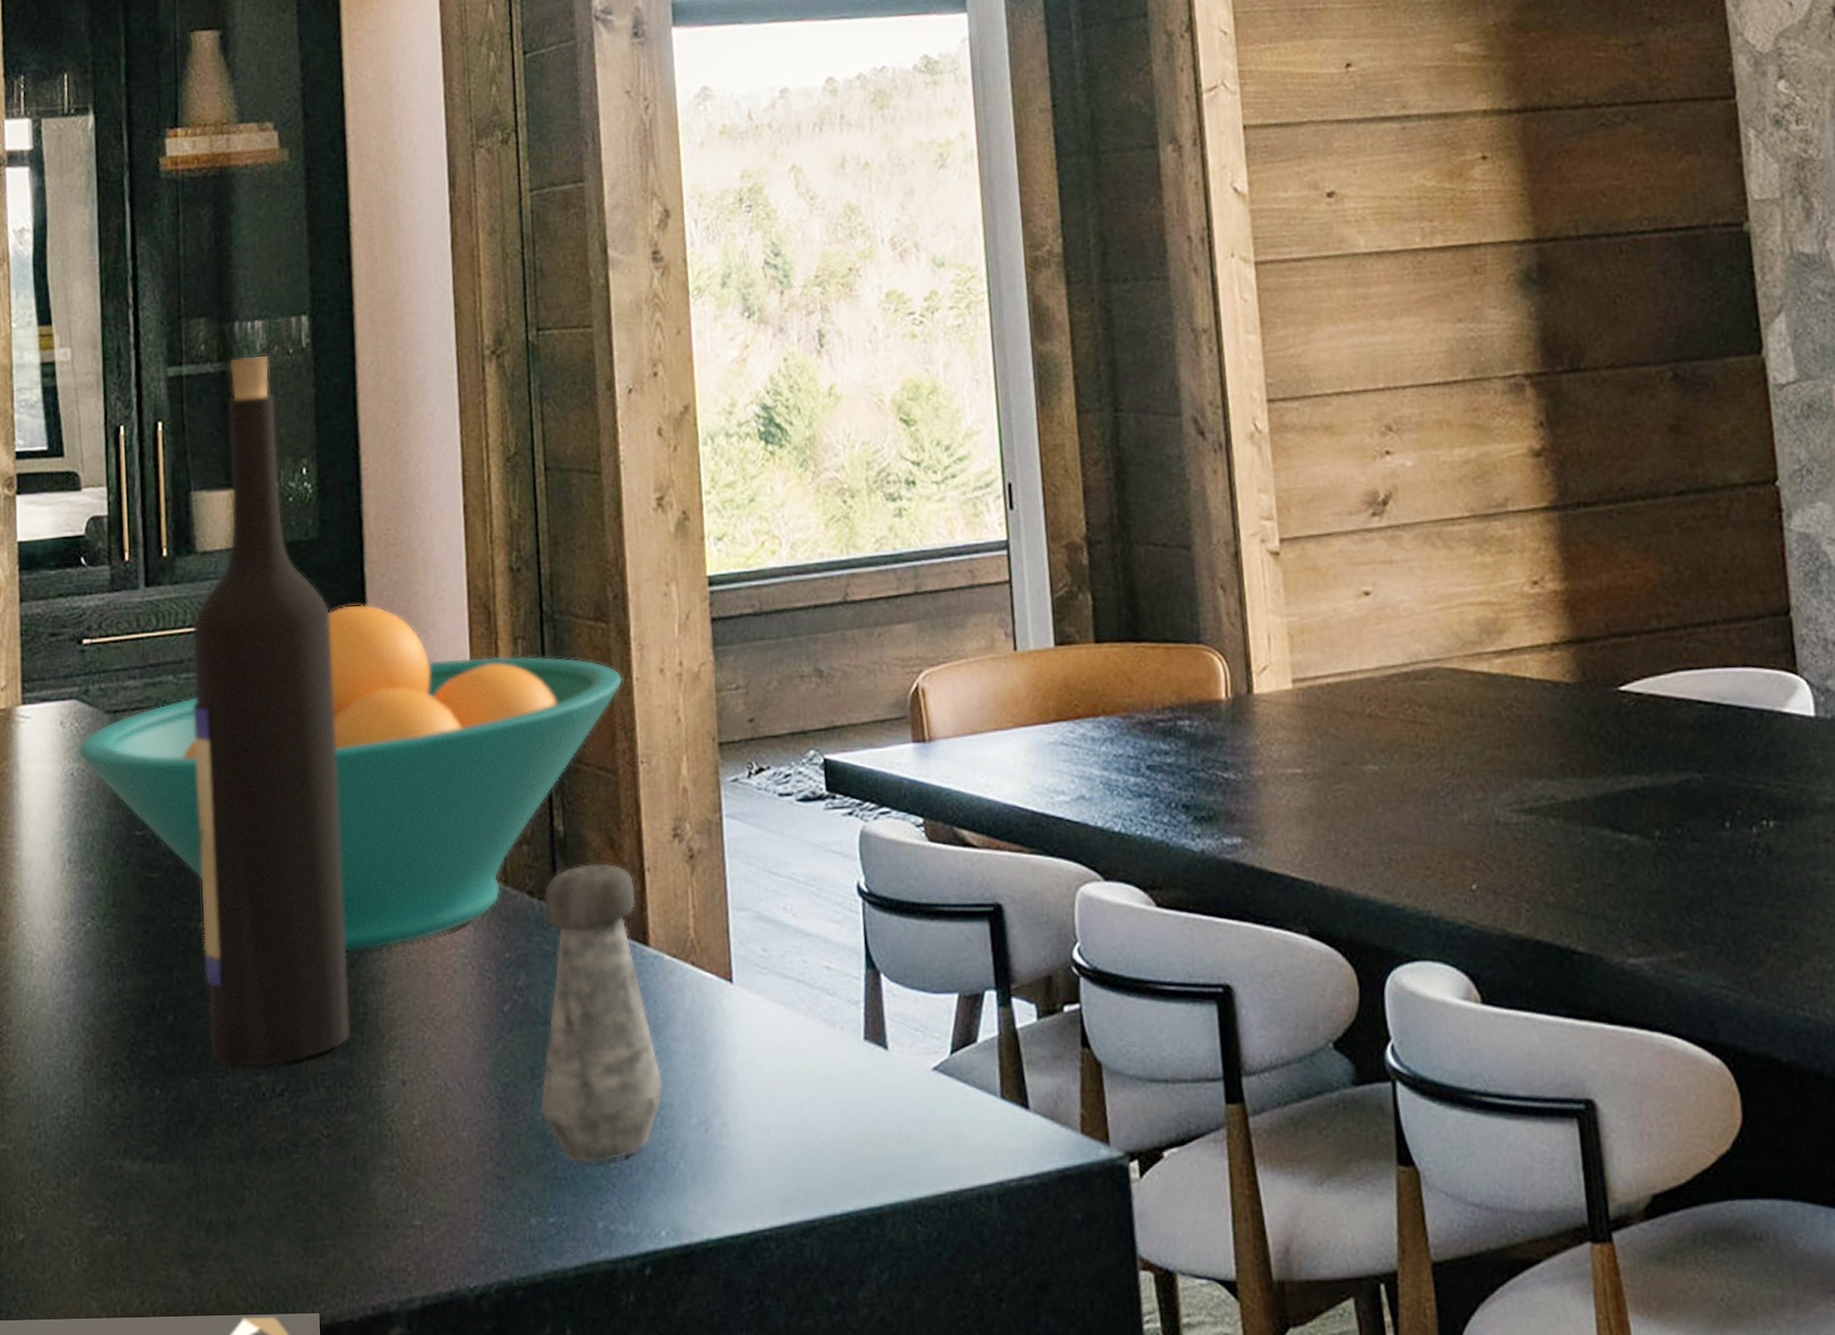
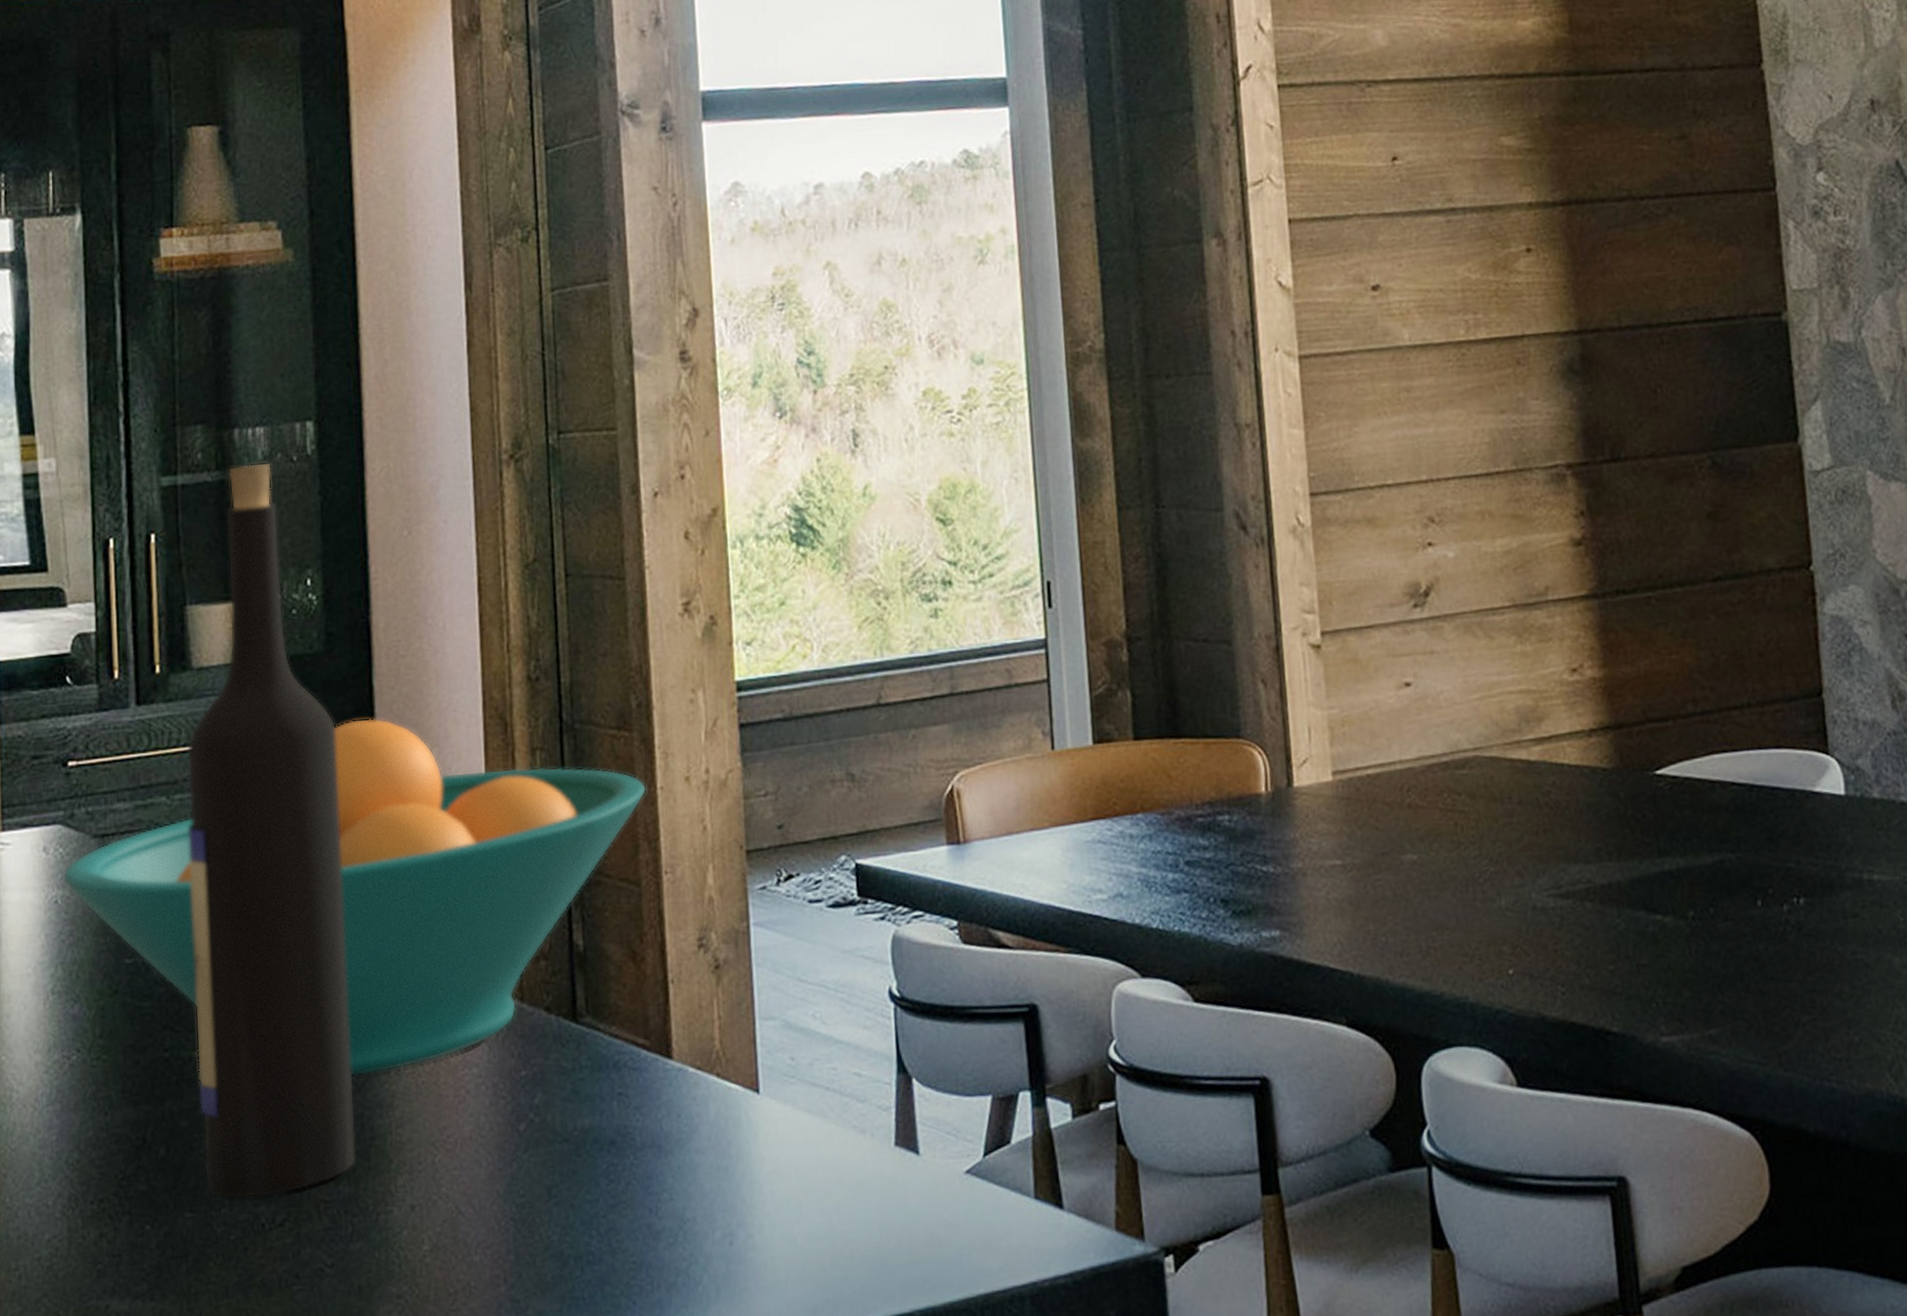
salt shaker: present [539,862,664,1164] -> none [556,975,688,1282]

